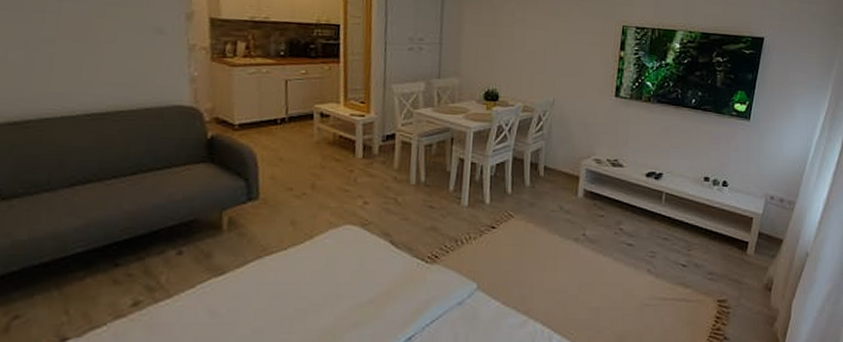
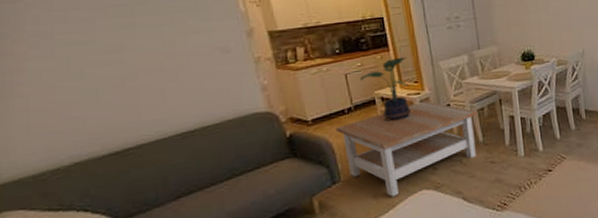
coffee table: none [263,125,424,226] -> present [335,101,477,197]
potted plant: none [301,71,358,142] -> present [360,56,411,122]

